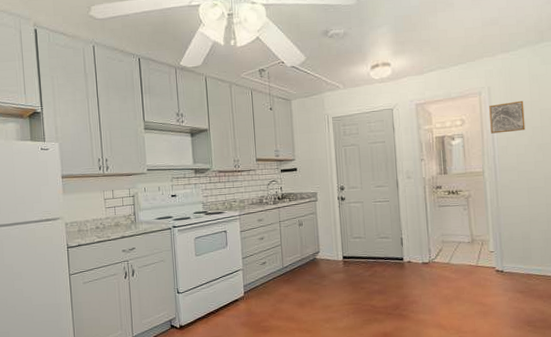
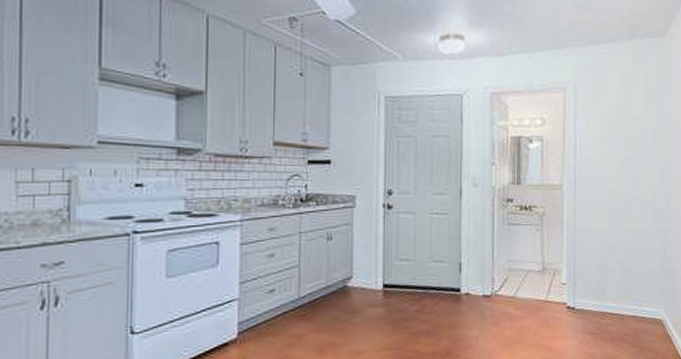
wall art: present [489,100,526,134] -> none [573,103,611,140]

